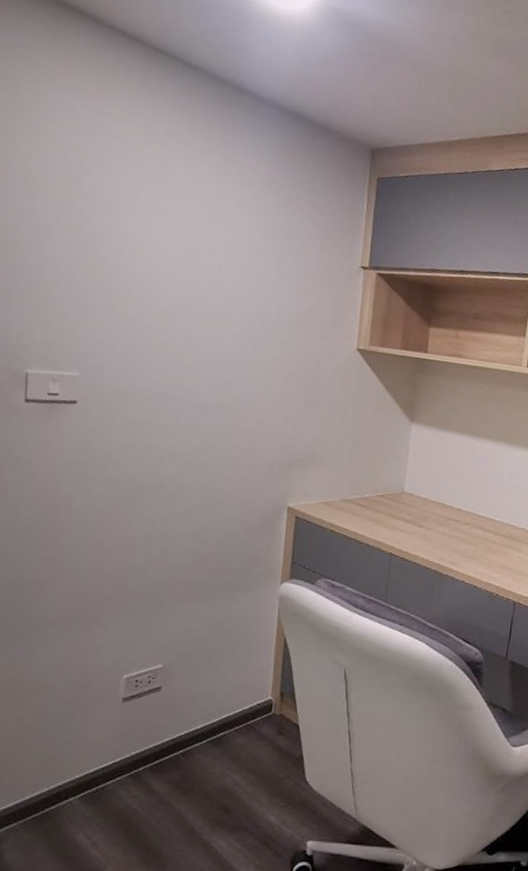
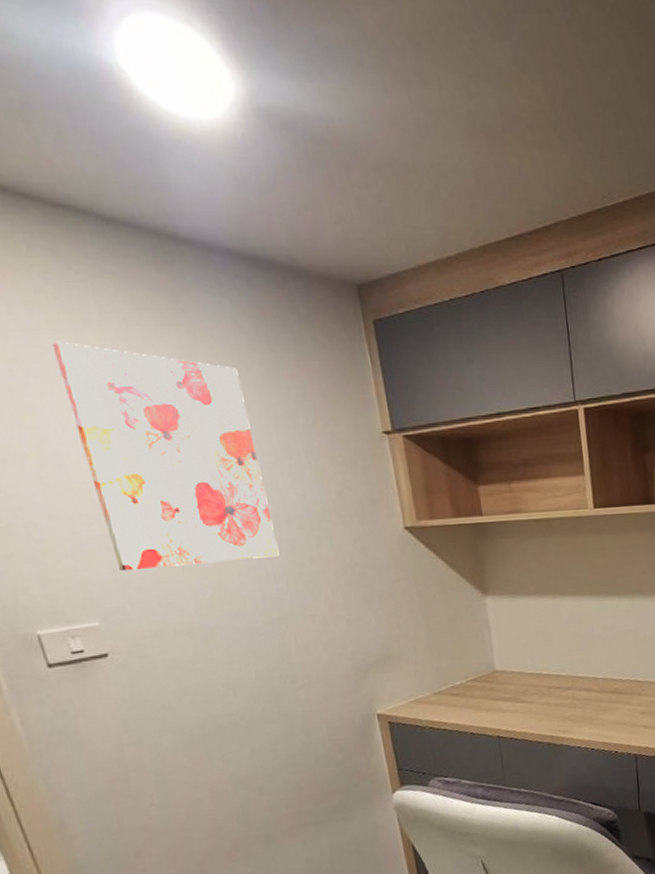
wall art: none [110,147,257,351] -> present [52,341,279,572]

